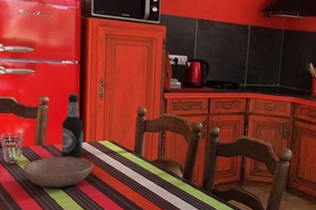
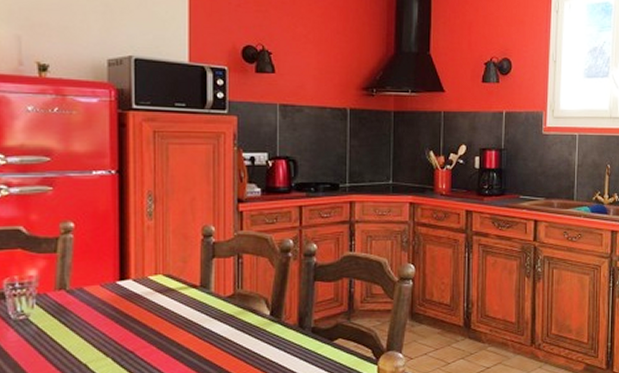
bowl: present [22,156,94,188] -> none [37,301,143,349]
bottle: present [61,93,84,159] -> none [93,214,126,304]

